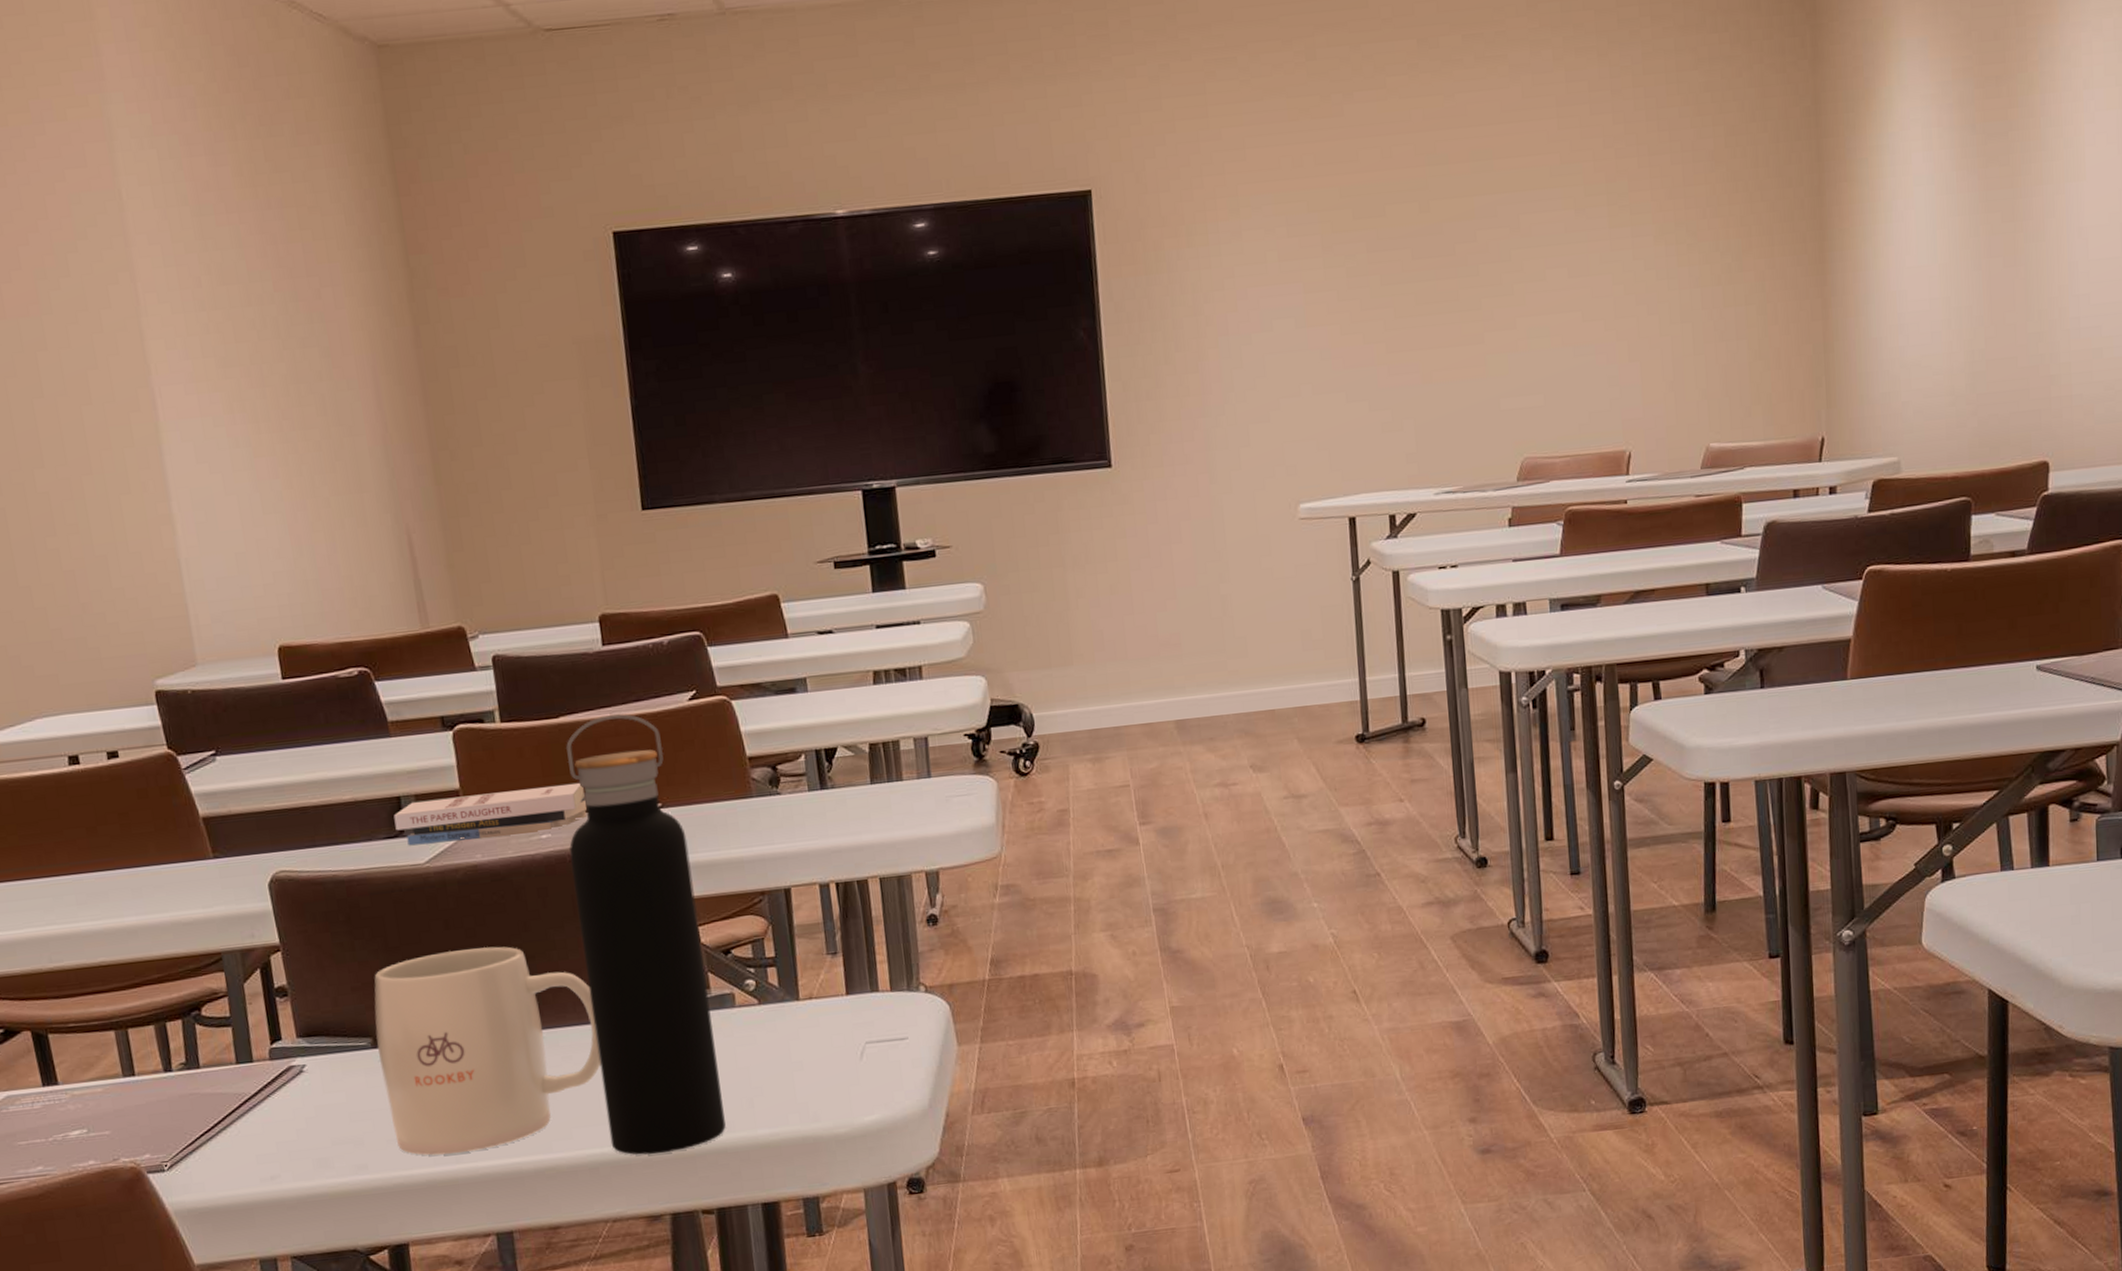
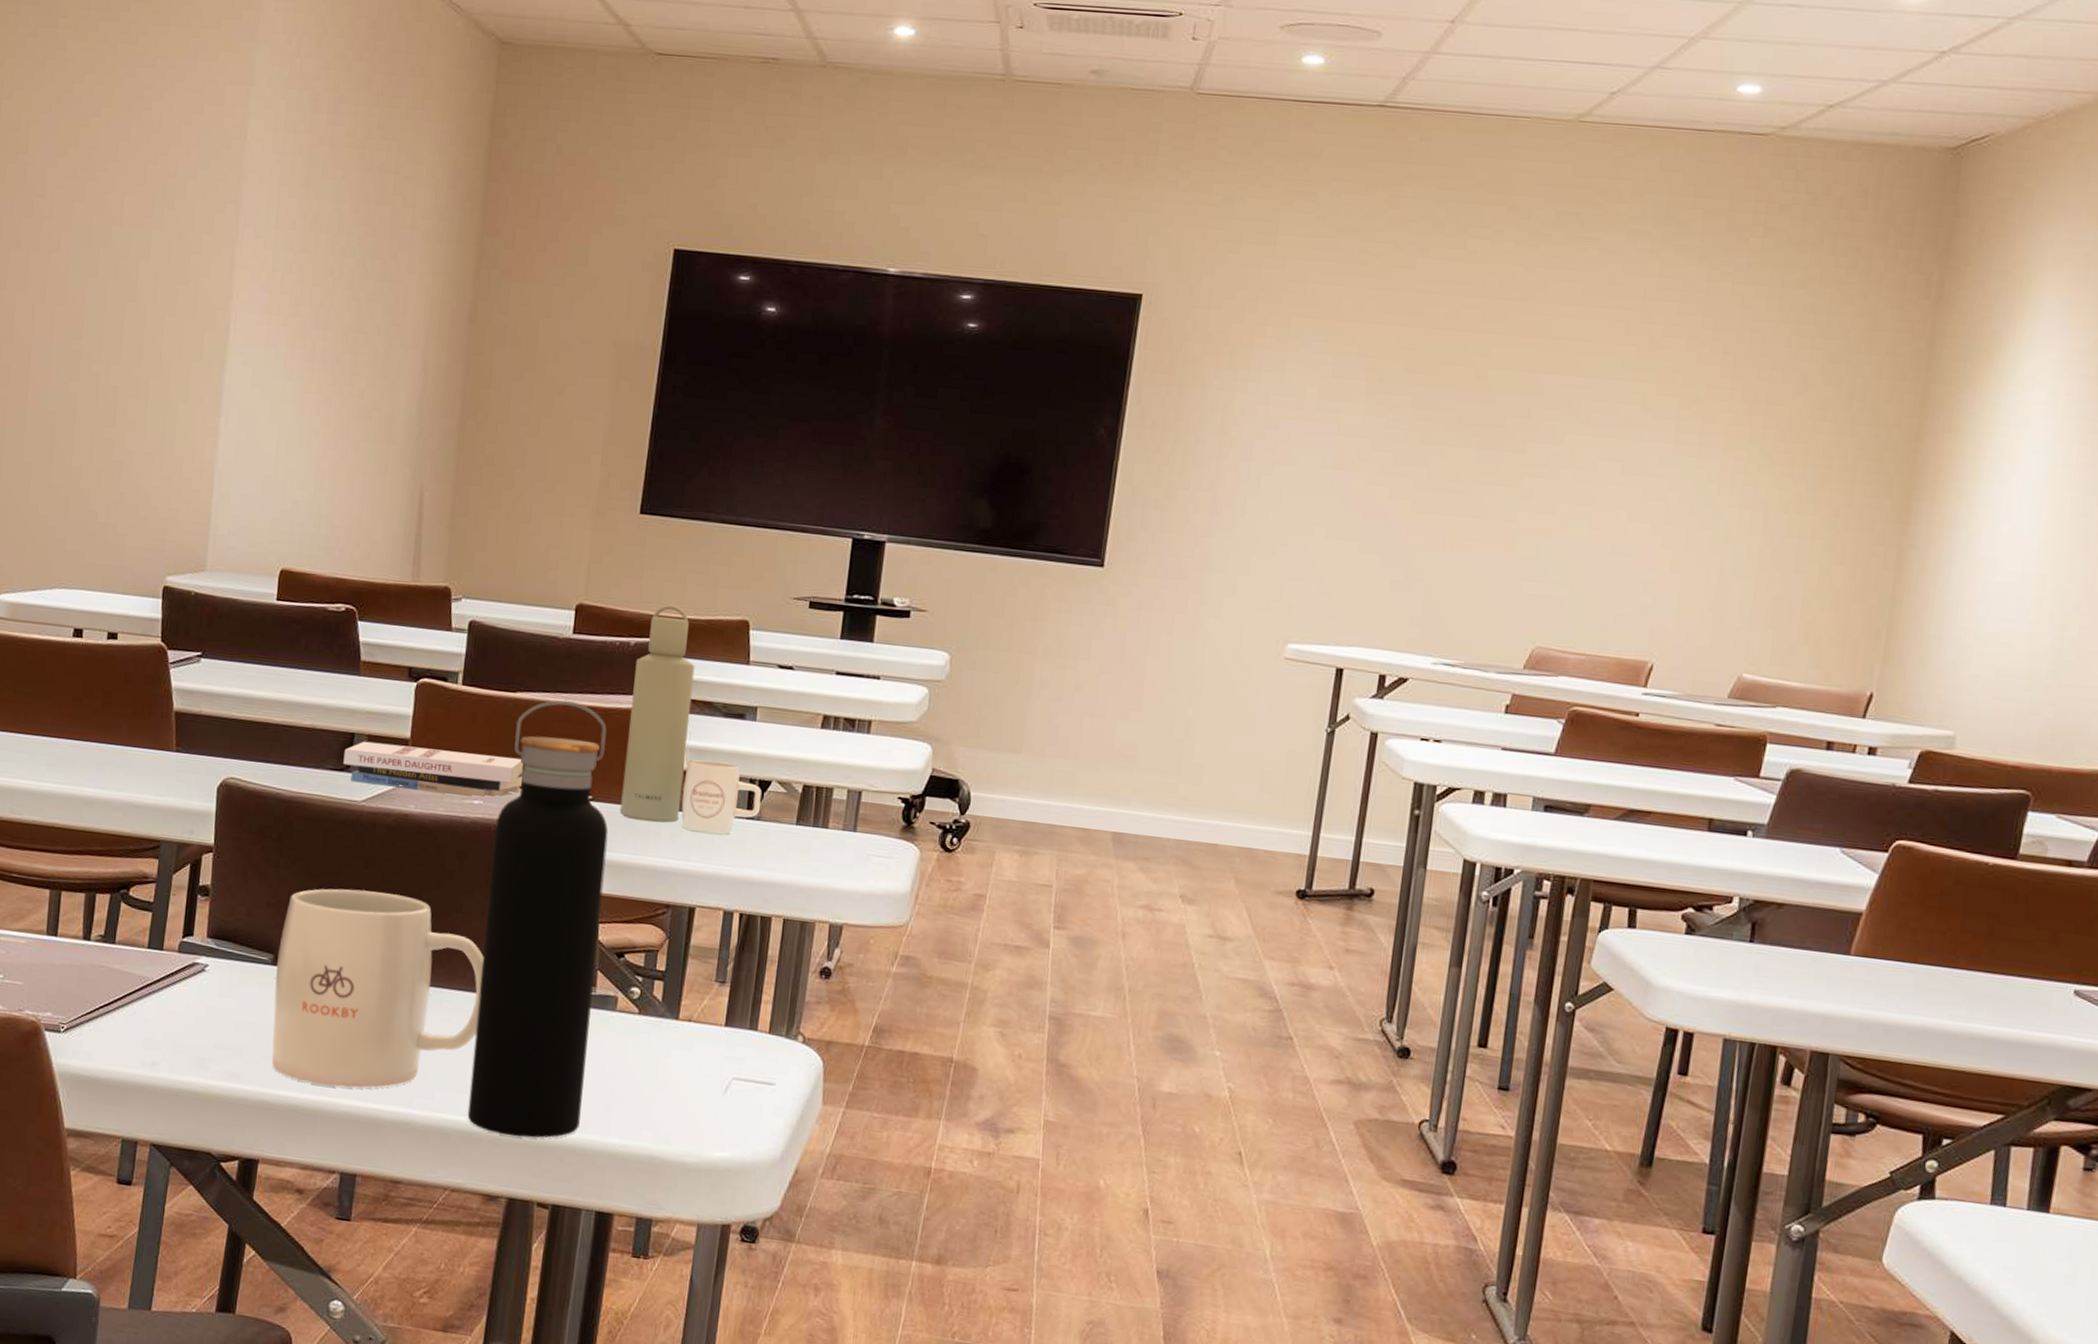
bottle: none [673,594,753,817] -> present [620,604,695,823]
mug: none [748,738,833,815] -> present [681,759,763,835]

